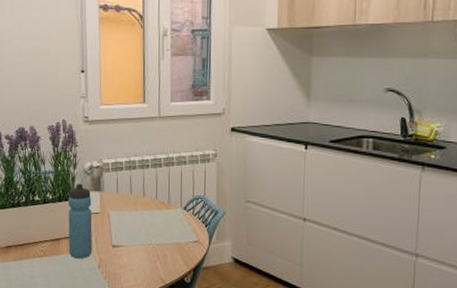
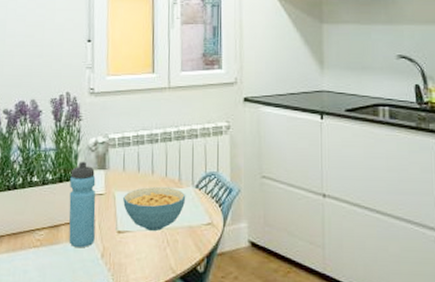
cereal bowl: none [117,208,175,247] -> present [123,187,186,232]

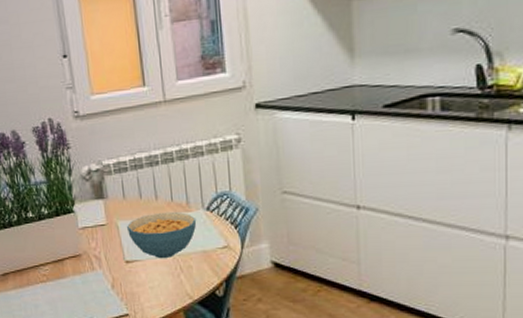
water bottle: present [69,161,96,248] -> none [66,191,102,281]

